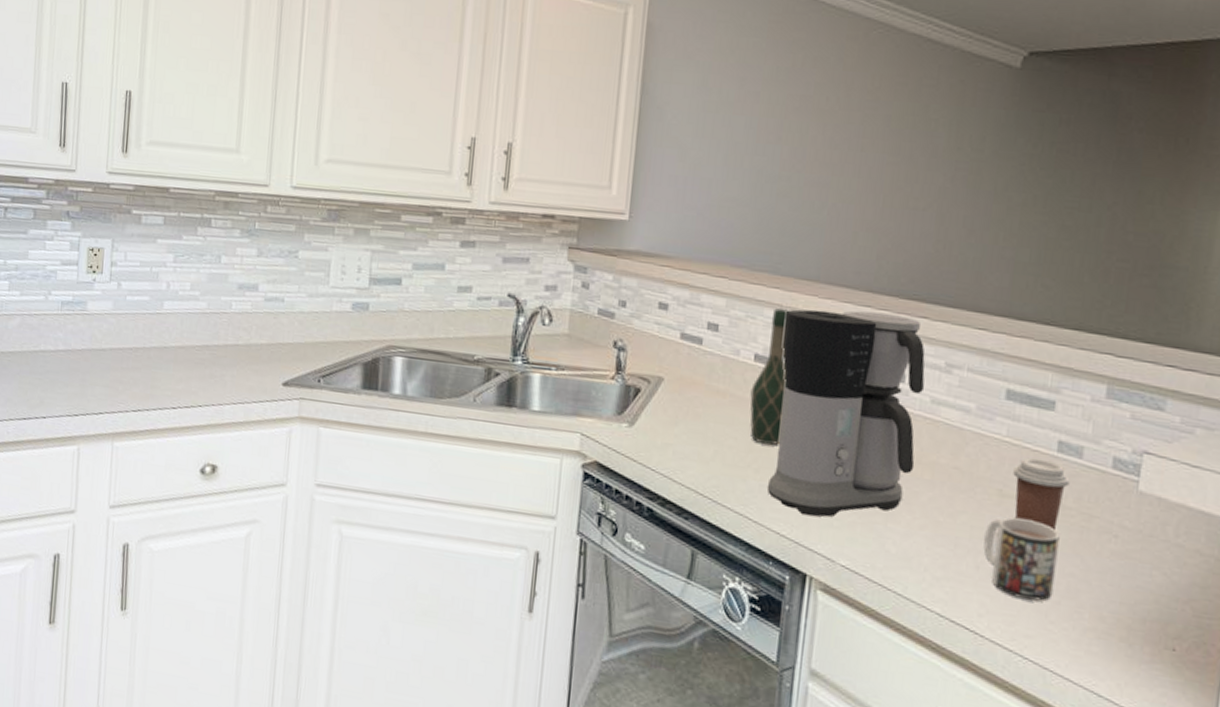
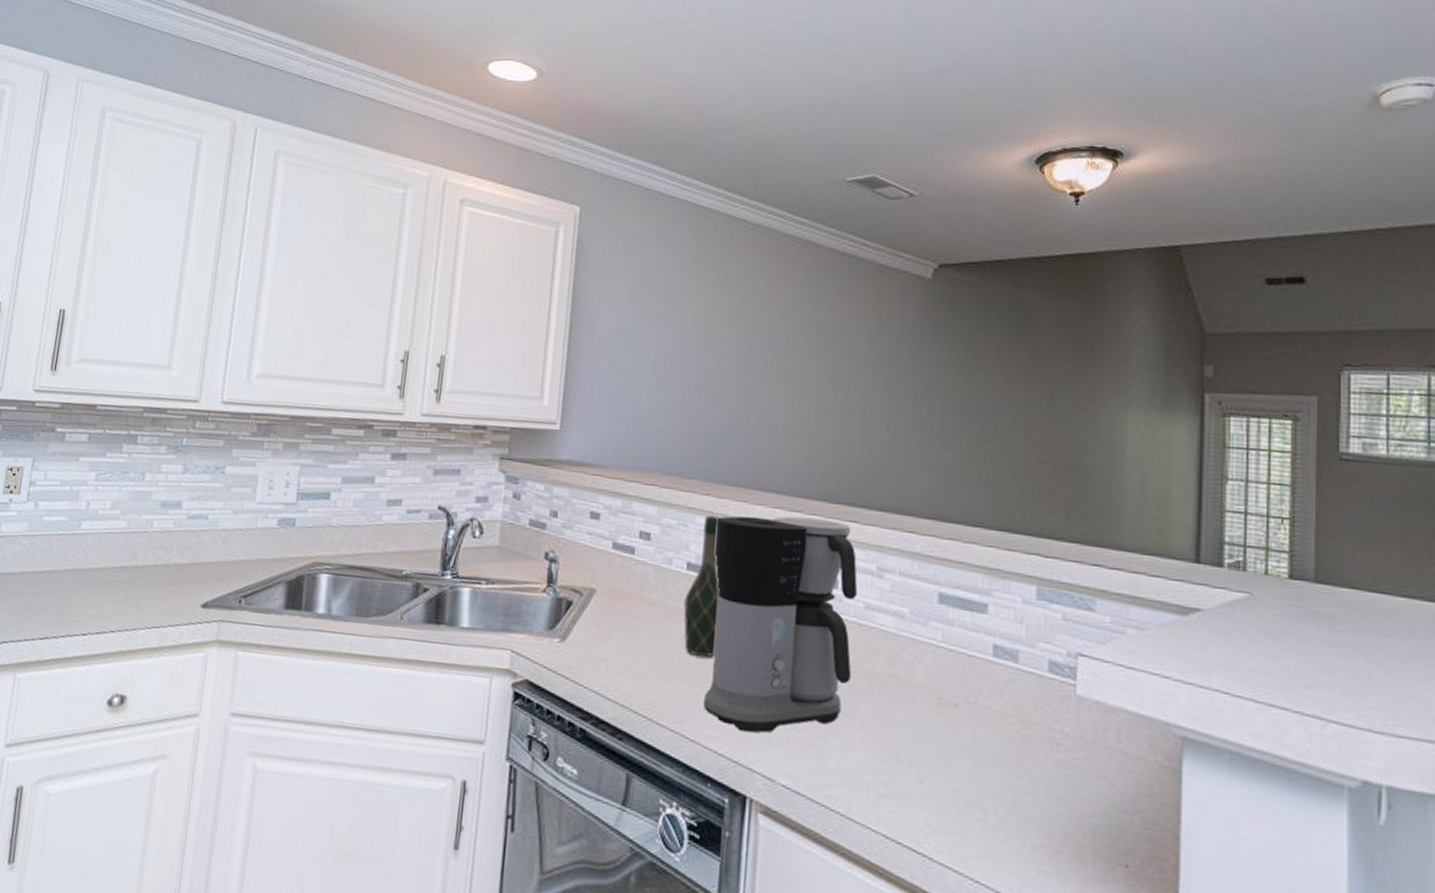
mug: present [983,517,1060,601] -> none [926,727,1002,818]
coffee cup: present [1013,458,1070,531] -> none [951,663,1008,740]

